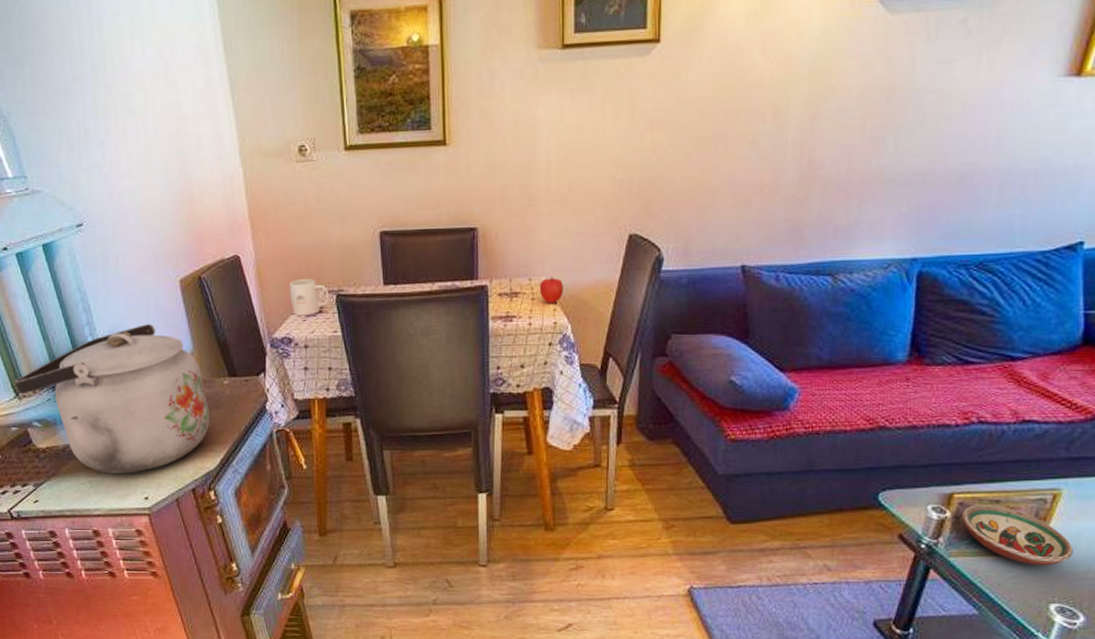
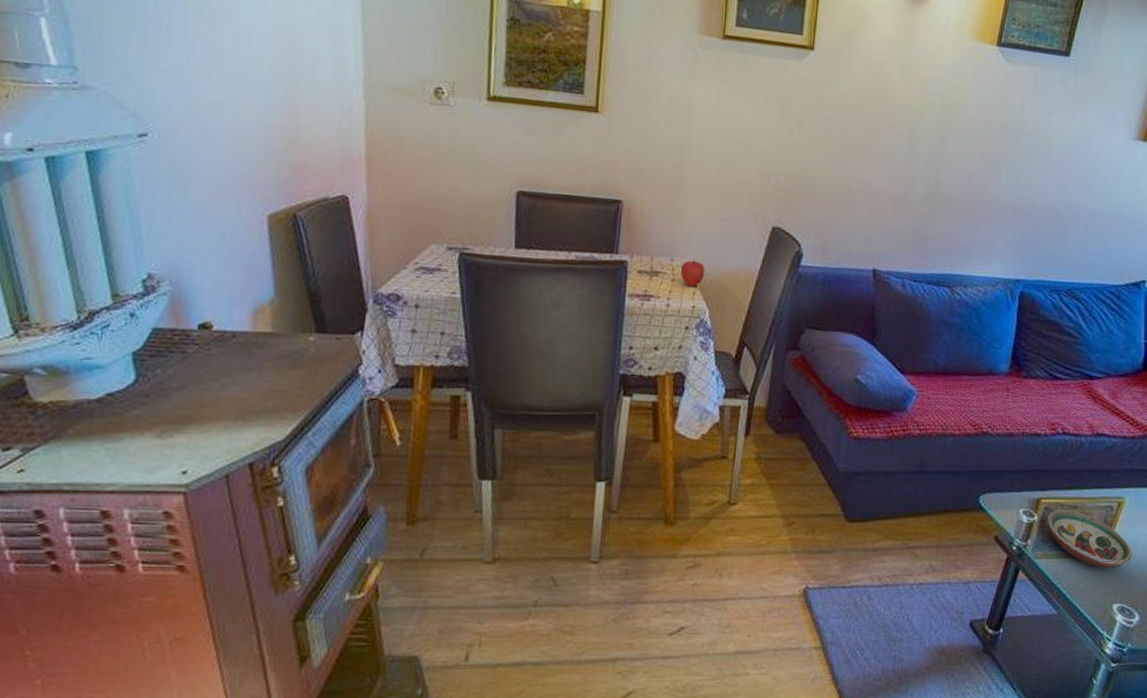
kettle: present [14,324,210,475] -> none [14,261,286,442]
mug: present [289,279,330,316] -> none [403,231,452,273]

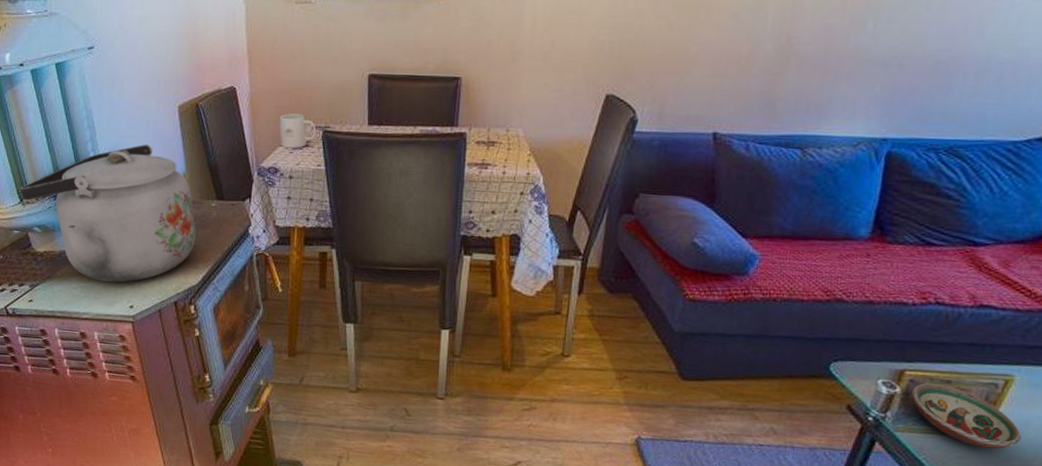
kettle: none [14,261,286,442] -> present [20,145,196,283]
mug: none [403,231,452,273] -> present [279,113,317,149]
fruit: present [680,259,706,286] -> none [515,129,540,155]

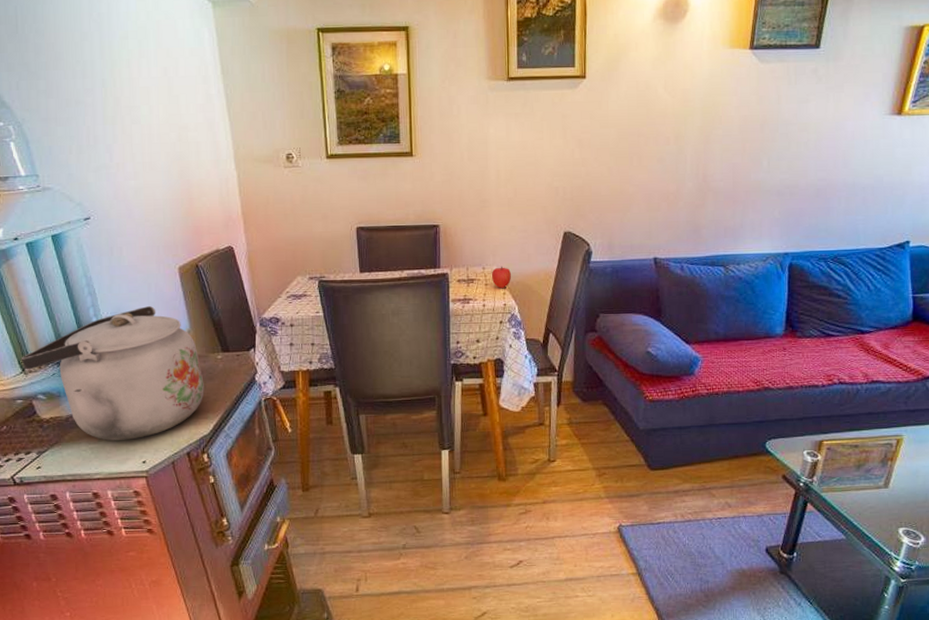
mug: present [279,113,317,149] -> none [277,267,313,299]
fruit: none [515,129,540,155] -> present [491,266,512,288]
decorative bowl: present [912,383,1021,449] -> none [830,448,914,497]

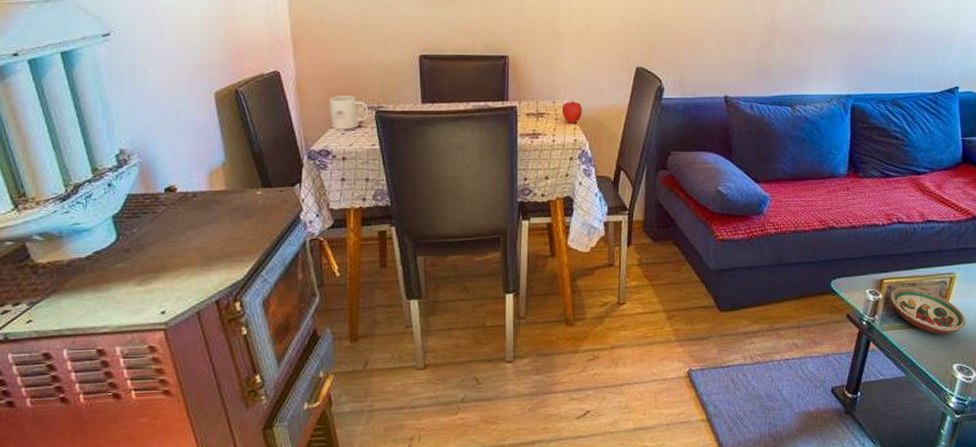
kettle: present [21,306,204,441] -> none [13,135,240,289]
mug: none [277,267,313,299] -> present [329,96,369,130]
decorative bowl: none [830,448,914,497] -> present [890,286,966,334]

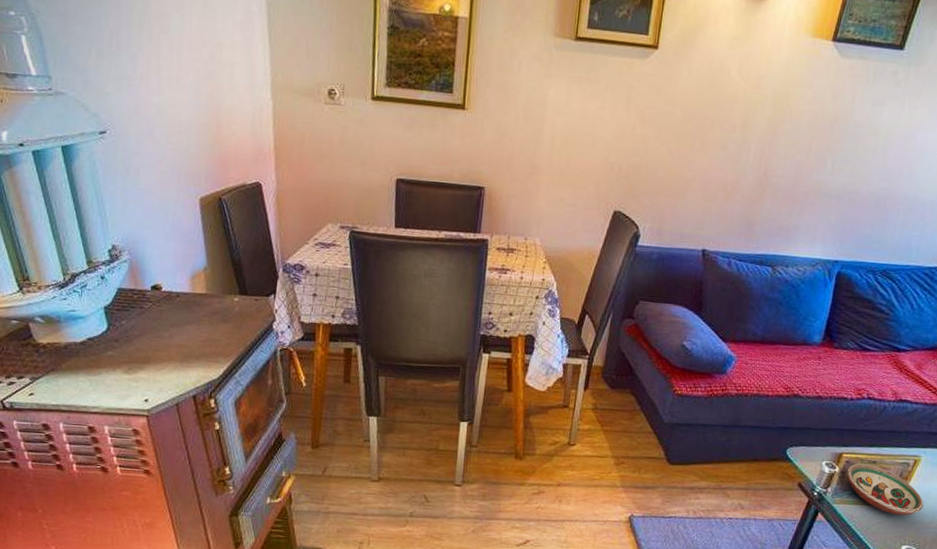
mug: present [329,96,369,130] -> none [305,212,344,247]
fruit: present [561,100,583,123] -> none [532,238,555,262]

